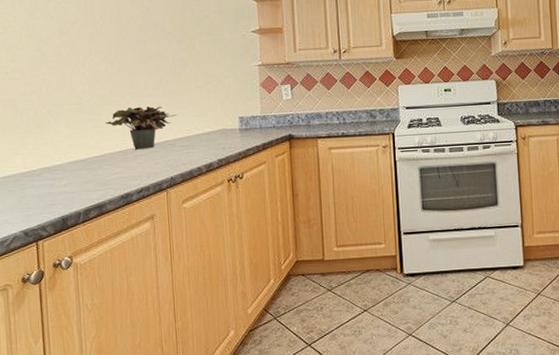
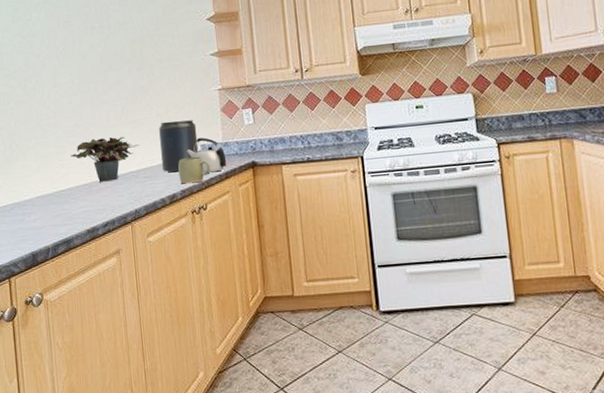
soda can: none [198,93,237,143] -> present [159,120,199,173]
mug: none [216,128,248,154] -> present [178,156,210,184]
kettle: none [225,110,264,144] -> present [187,137,227,173]

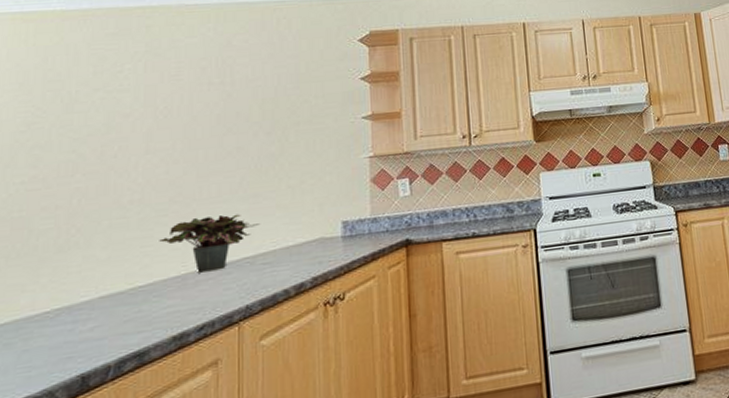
soda can: present [159,120,199,173] -> none [288,192,339,257]
mug: present [178,156,210,184] -> none [311,235,353,270]
kettle: present [187,137,227,173] -> none [323,213,374,256]

